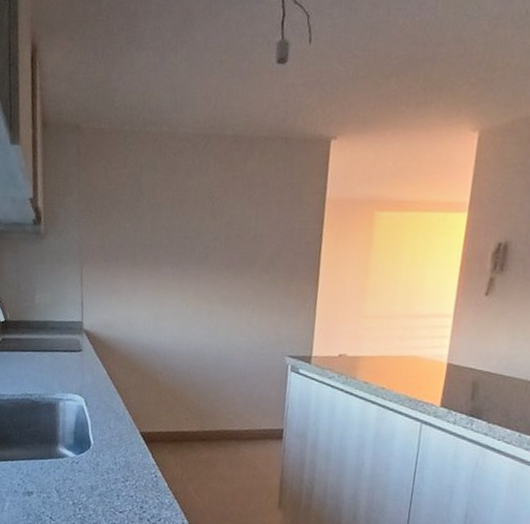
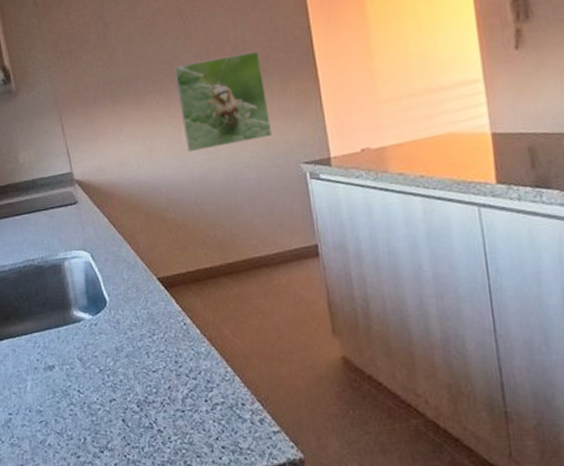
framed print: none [191,244,273,327] -> present [174,51,271,153]

